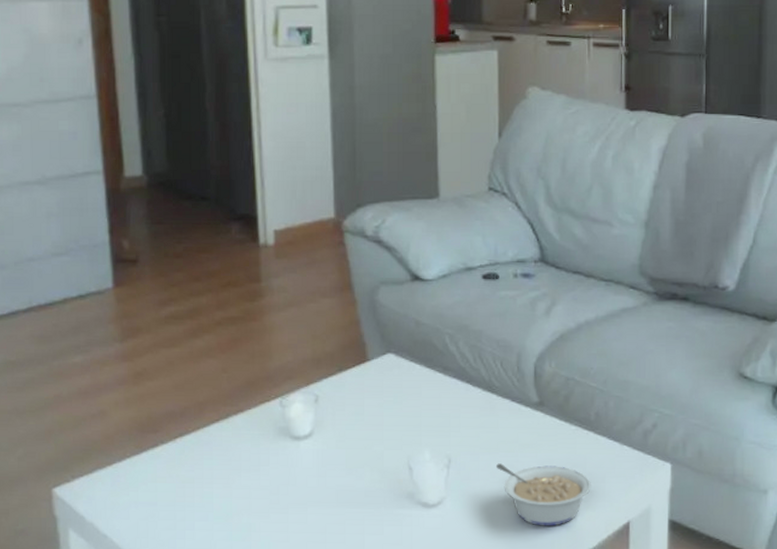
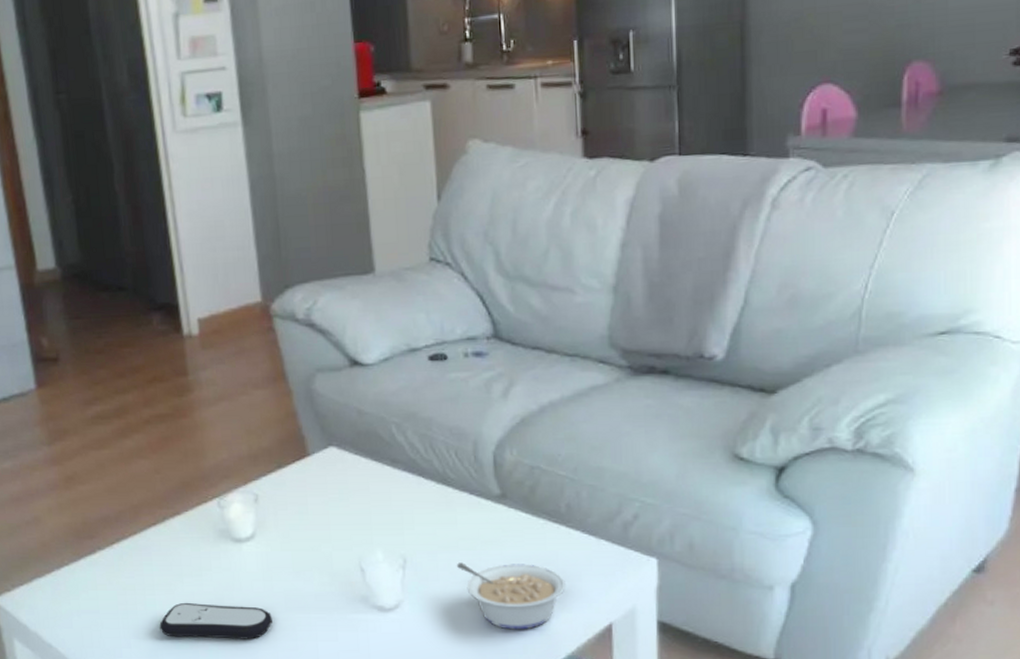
remote control: none [215,496,323,532] -> present [159,602,272,640]

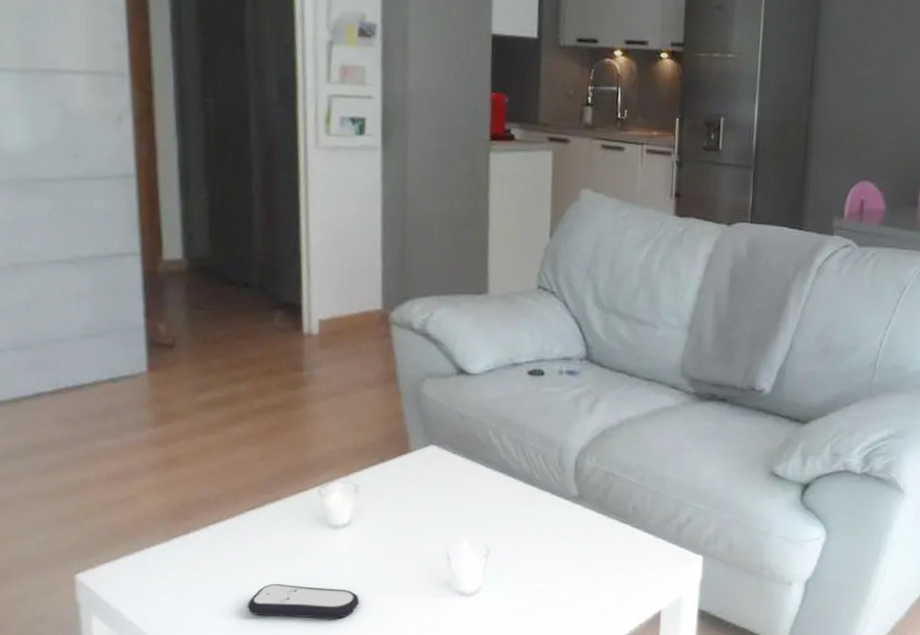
legume: present [456,562,566,630] -> none [533,554,626,615]

